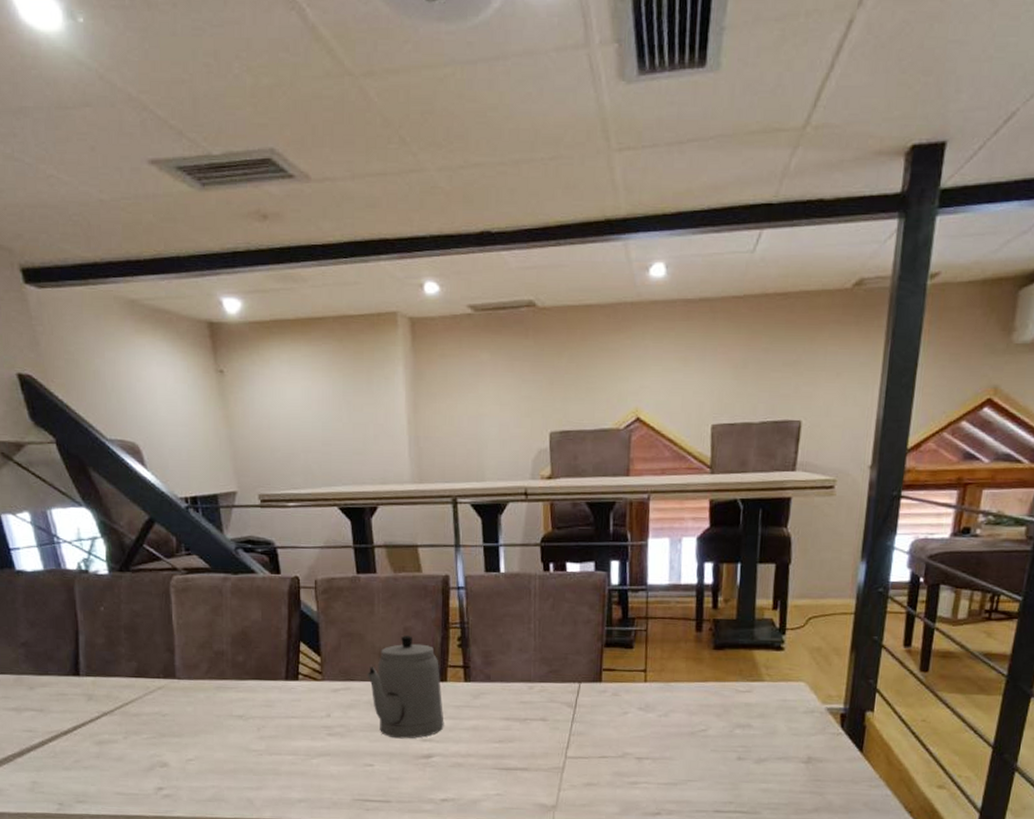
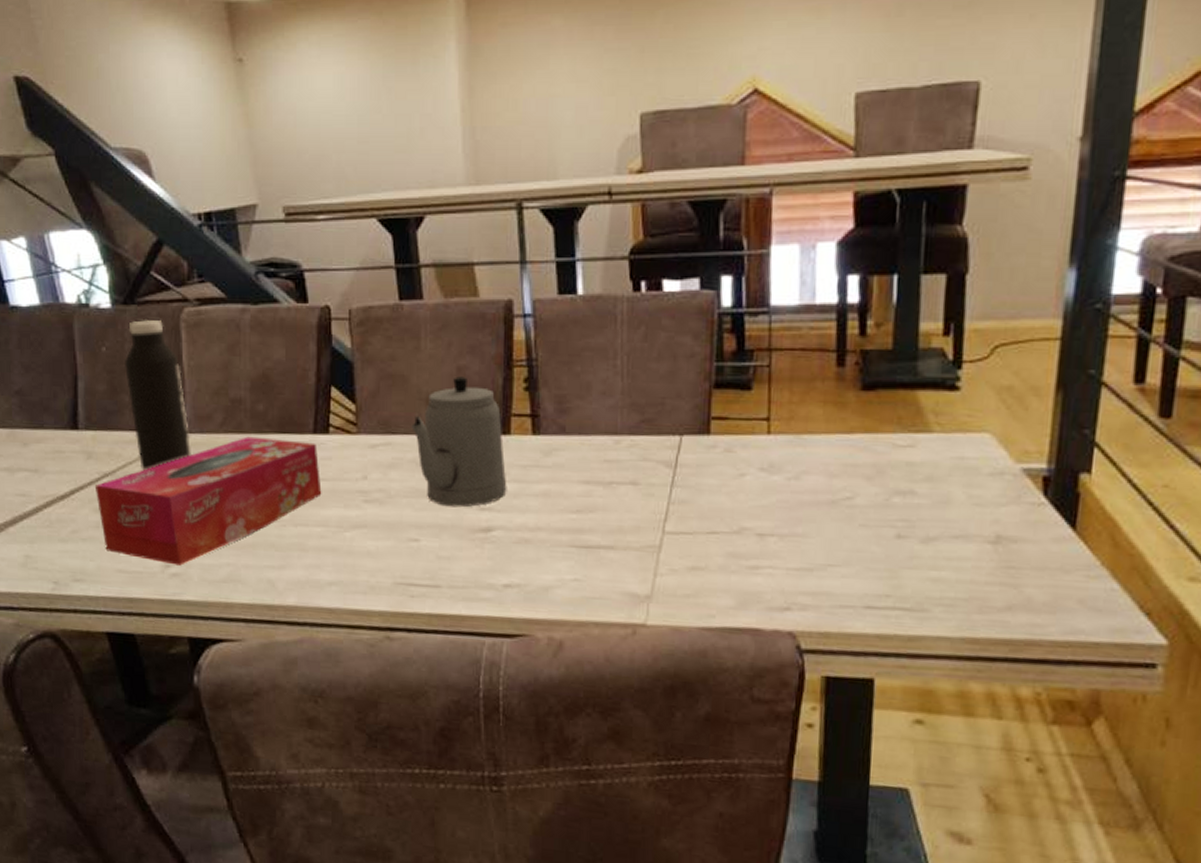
tissue box: none [96,682,293,788] -> present [96,436,322,566]
water bottle: none [120,585,180,711] -> present [124,320,191,471]

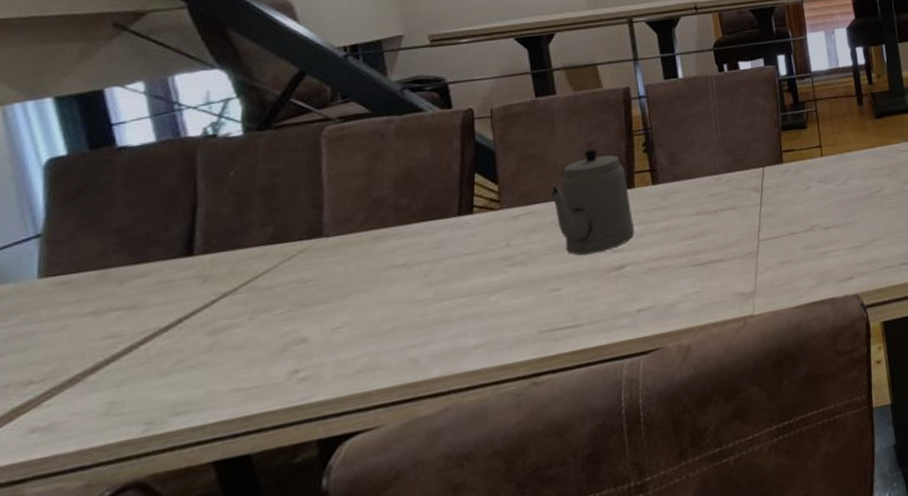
tissue box: present [96,436,322,566] -> none [211,224,467,374]
water bottle: present [124,320,191,471] -> none [254,140,328,283]

